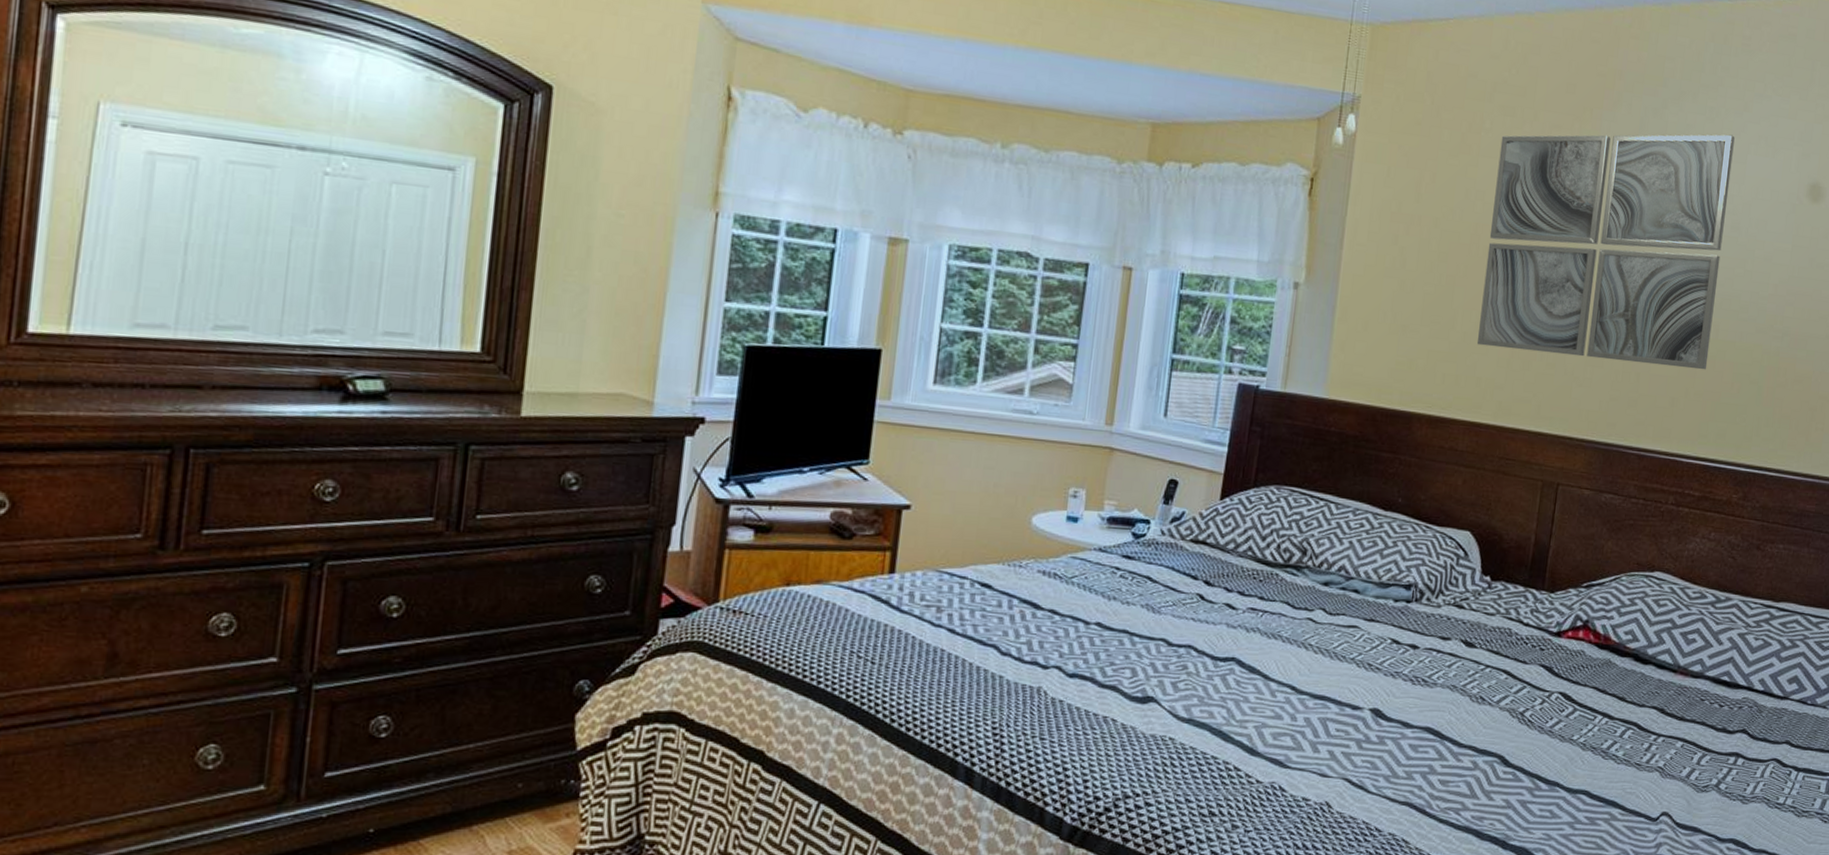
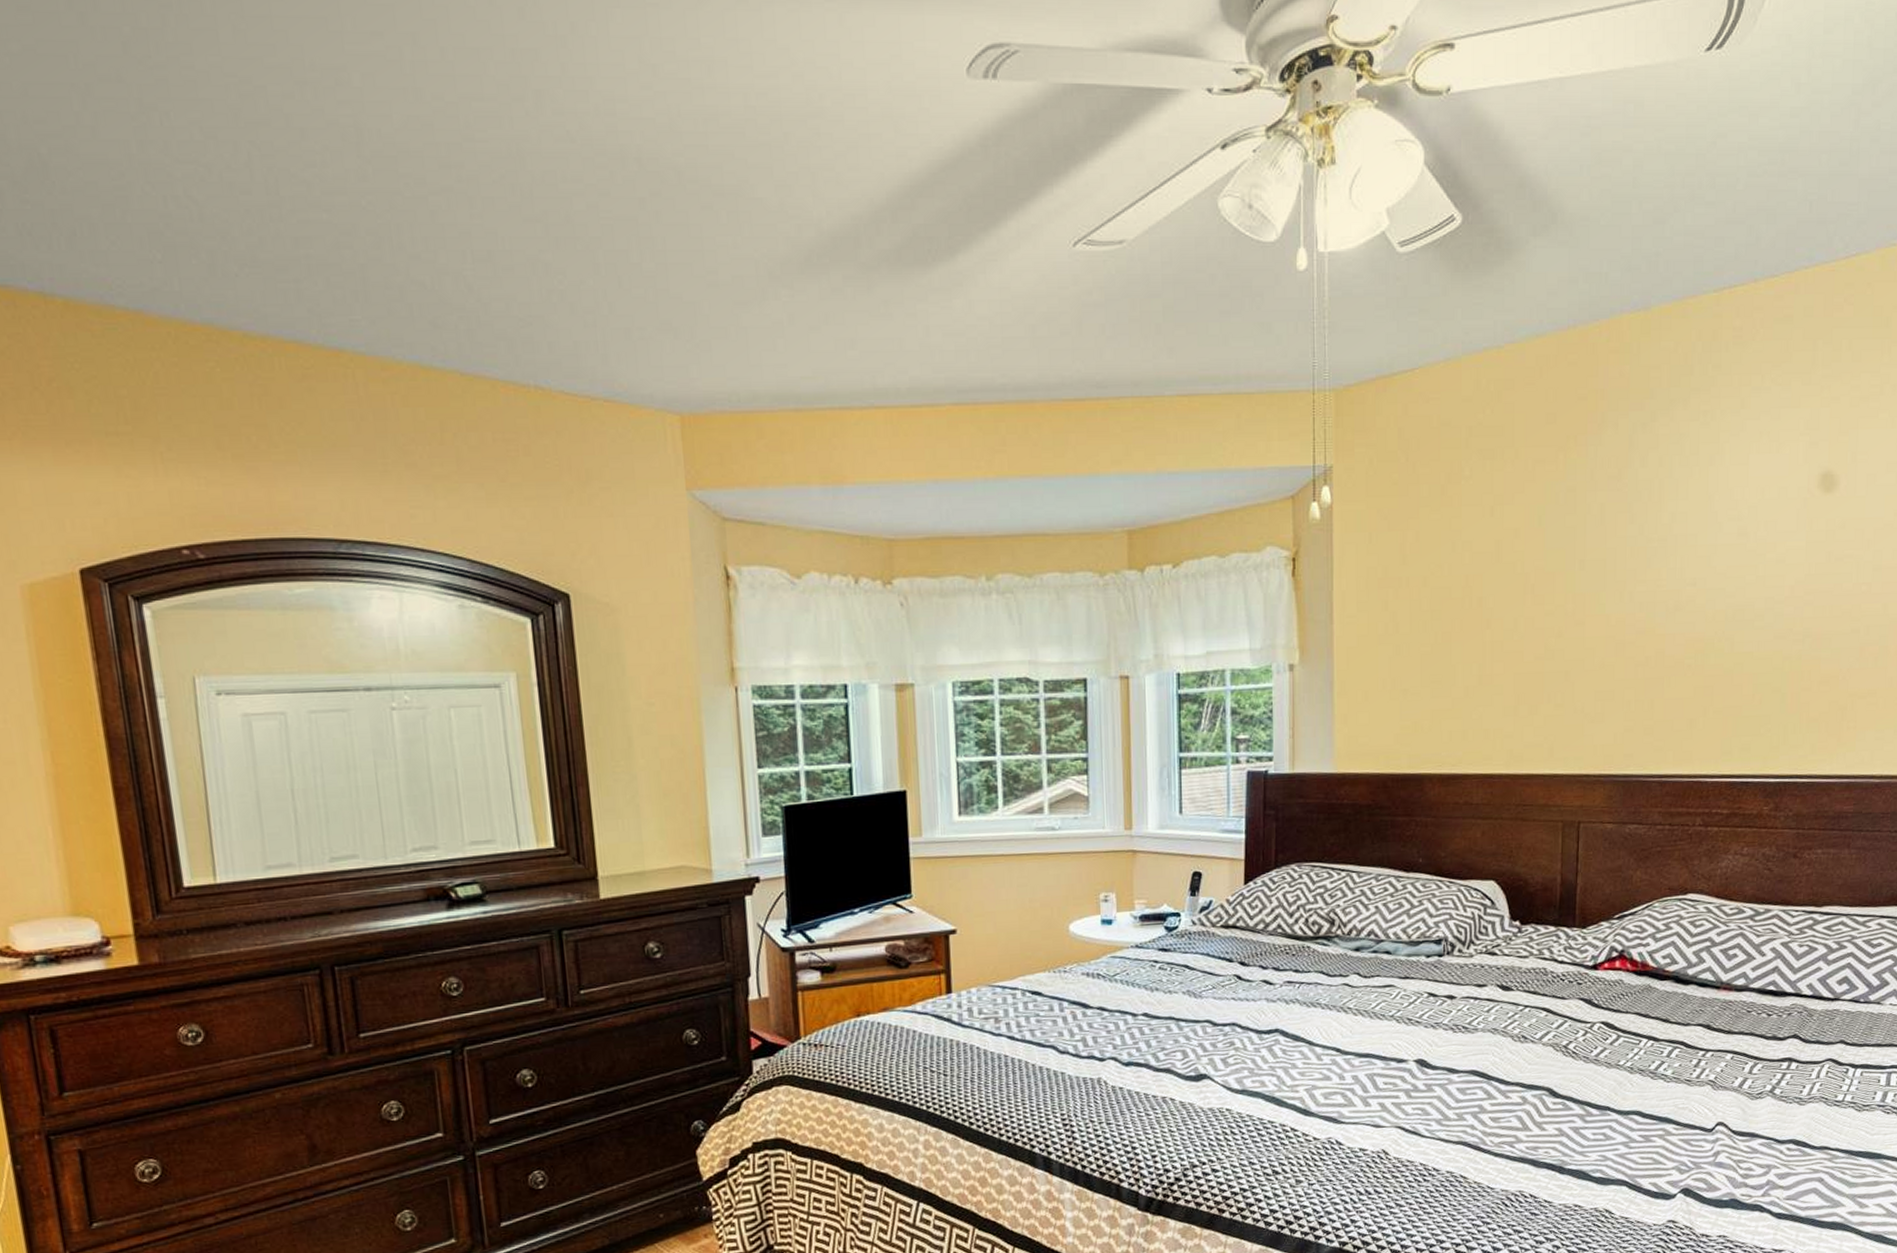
wall art: present [1476,134,1735,370] -> none [1480,436,1734,698]

